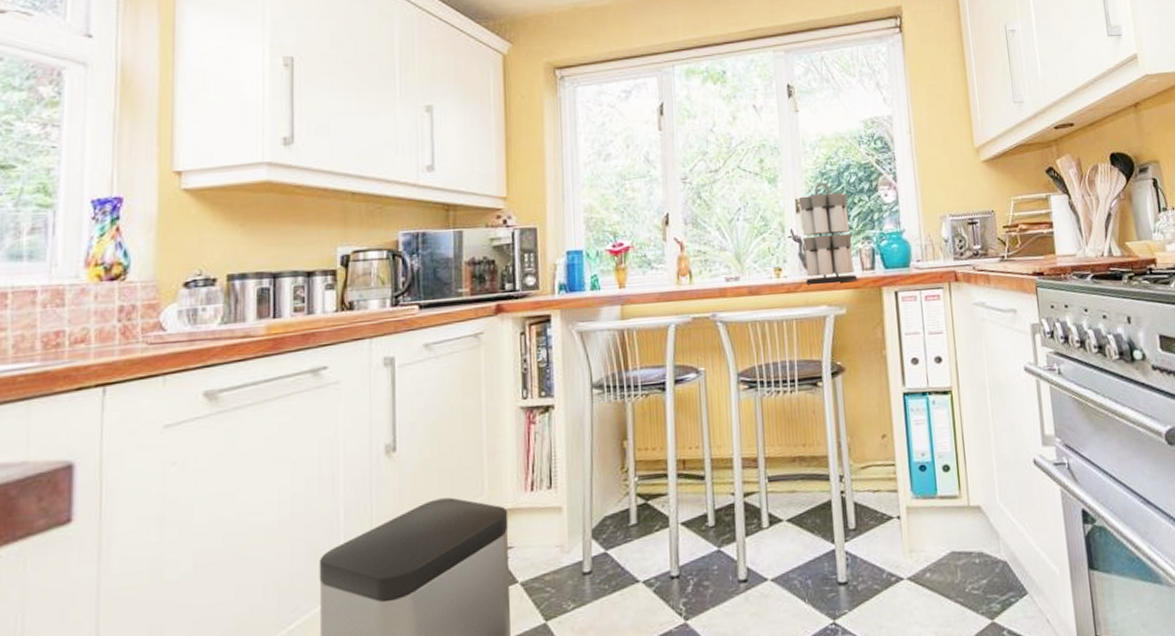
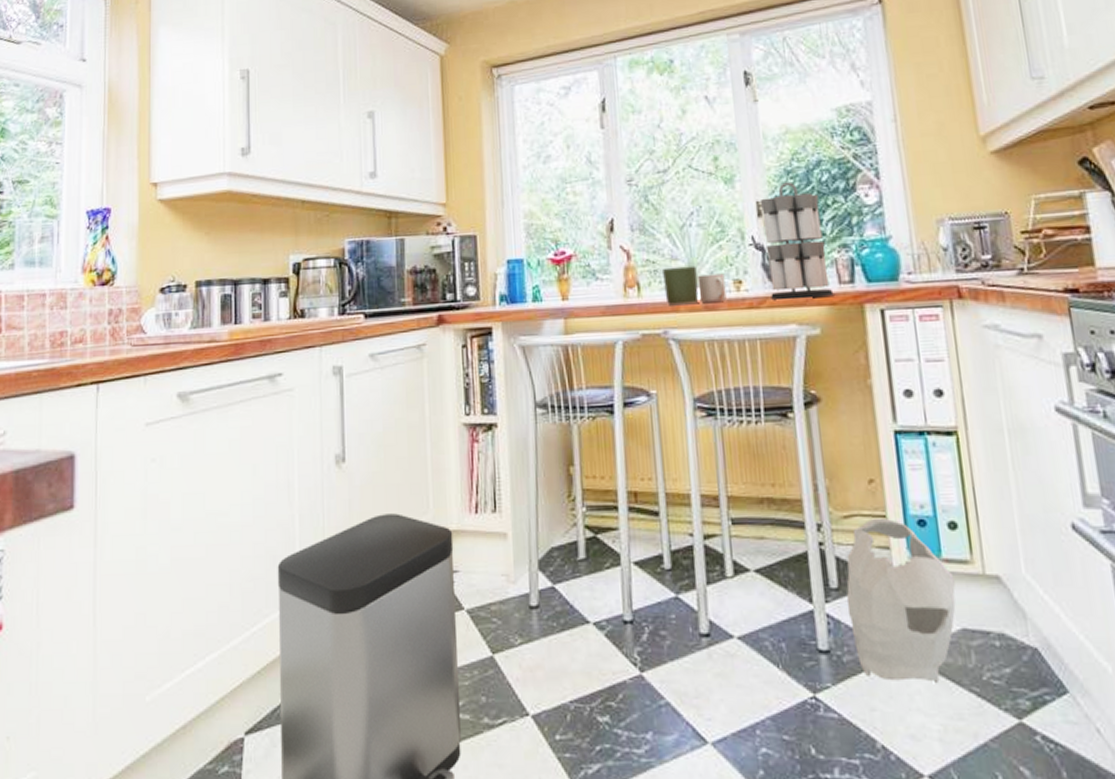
mug: none [713,255,744,292] -> present [663,265,699,306]
cup: none [743,262,768,288] -> present [697,273,727,302]
mask: none [862,466,947,602] -> present [846,517,956,684]

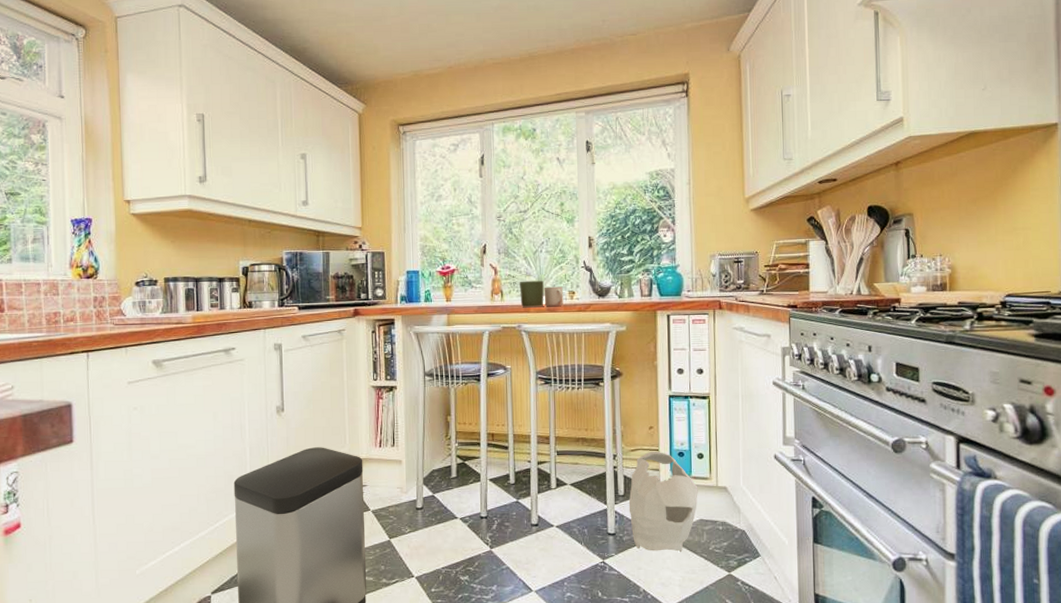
spice rack: present [759,182,834,300] -> none [591,224,637,306]

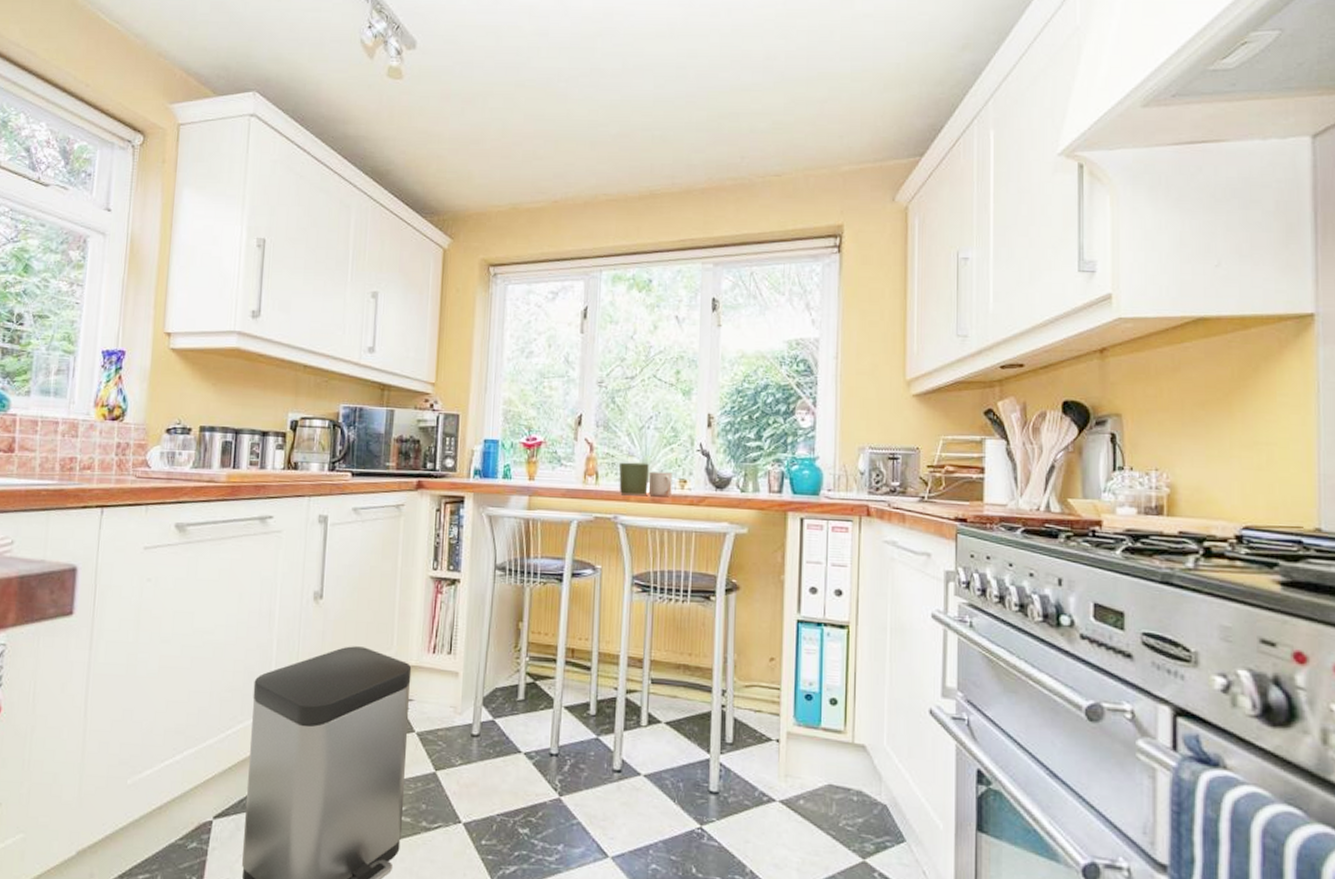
mask: present [628,451,698,553] -> none [737,689,828,826]

